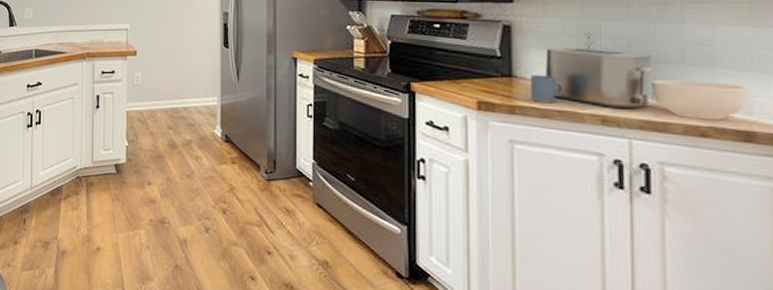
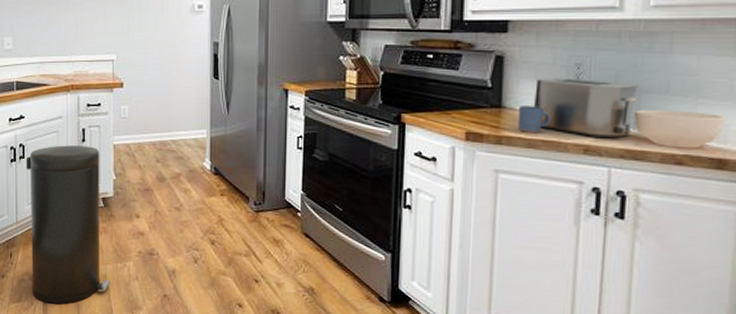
pedal bin: none [41,111,122,274] -> present [26,145,110,305]

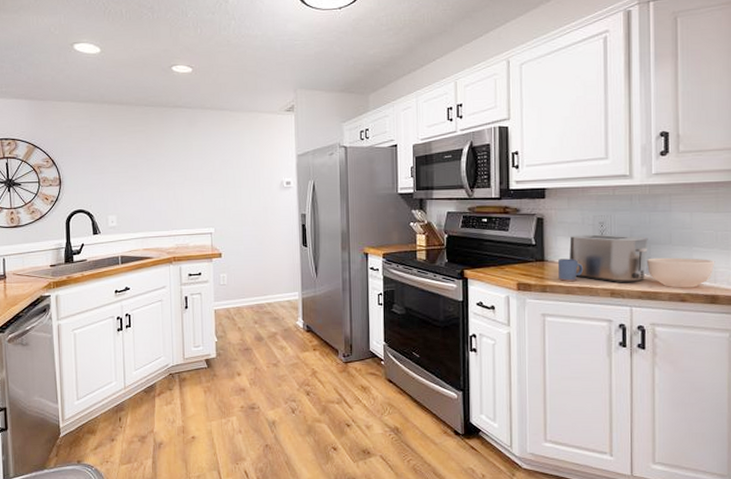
pedal bin: present [26,145,110,305] -> none [132,312,216,462]

